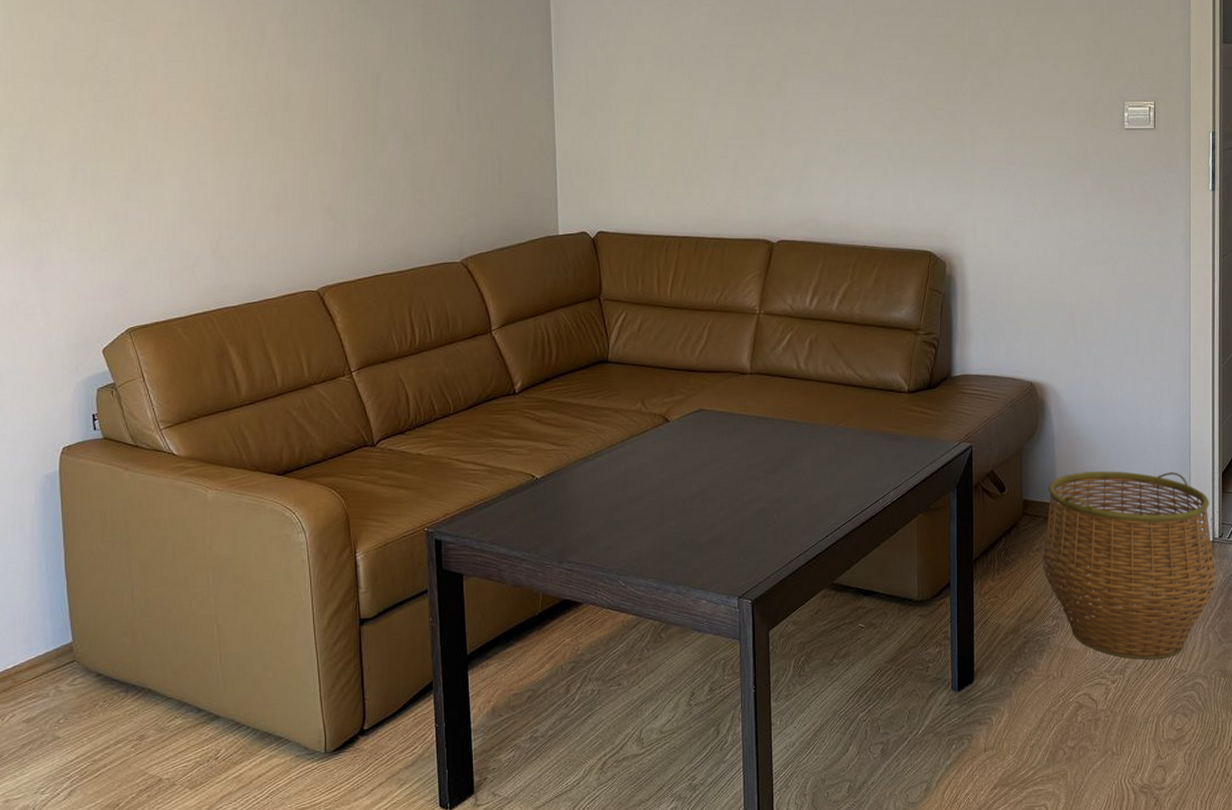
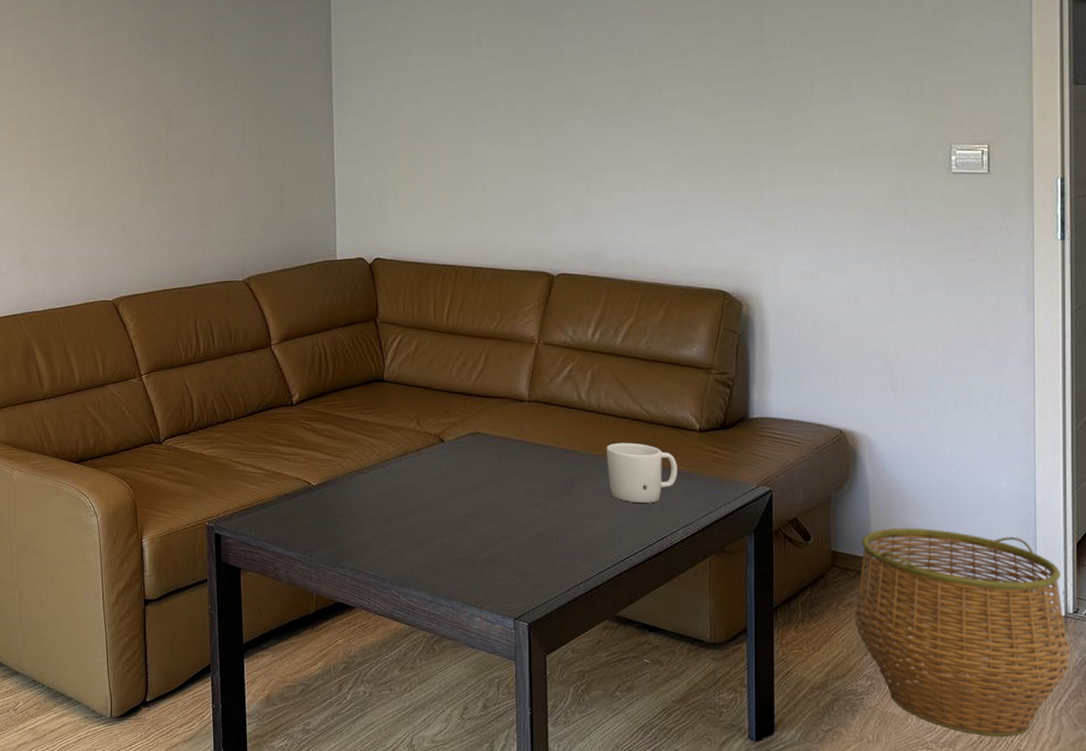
mug: none [823,409,889,469] -> present [606,443,678,503]

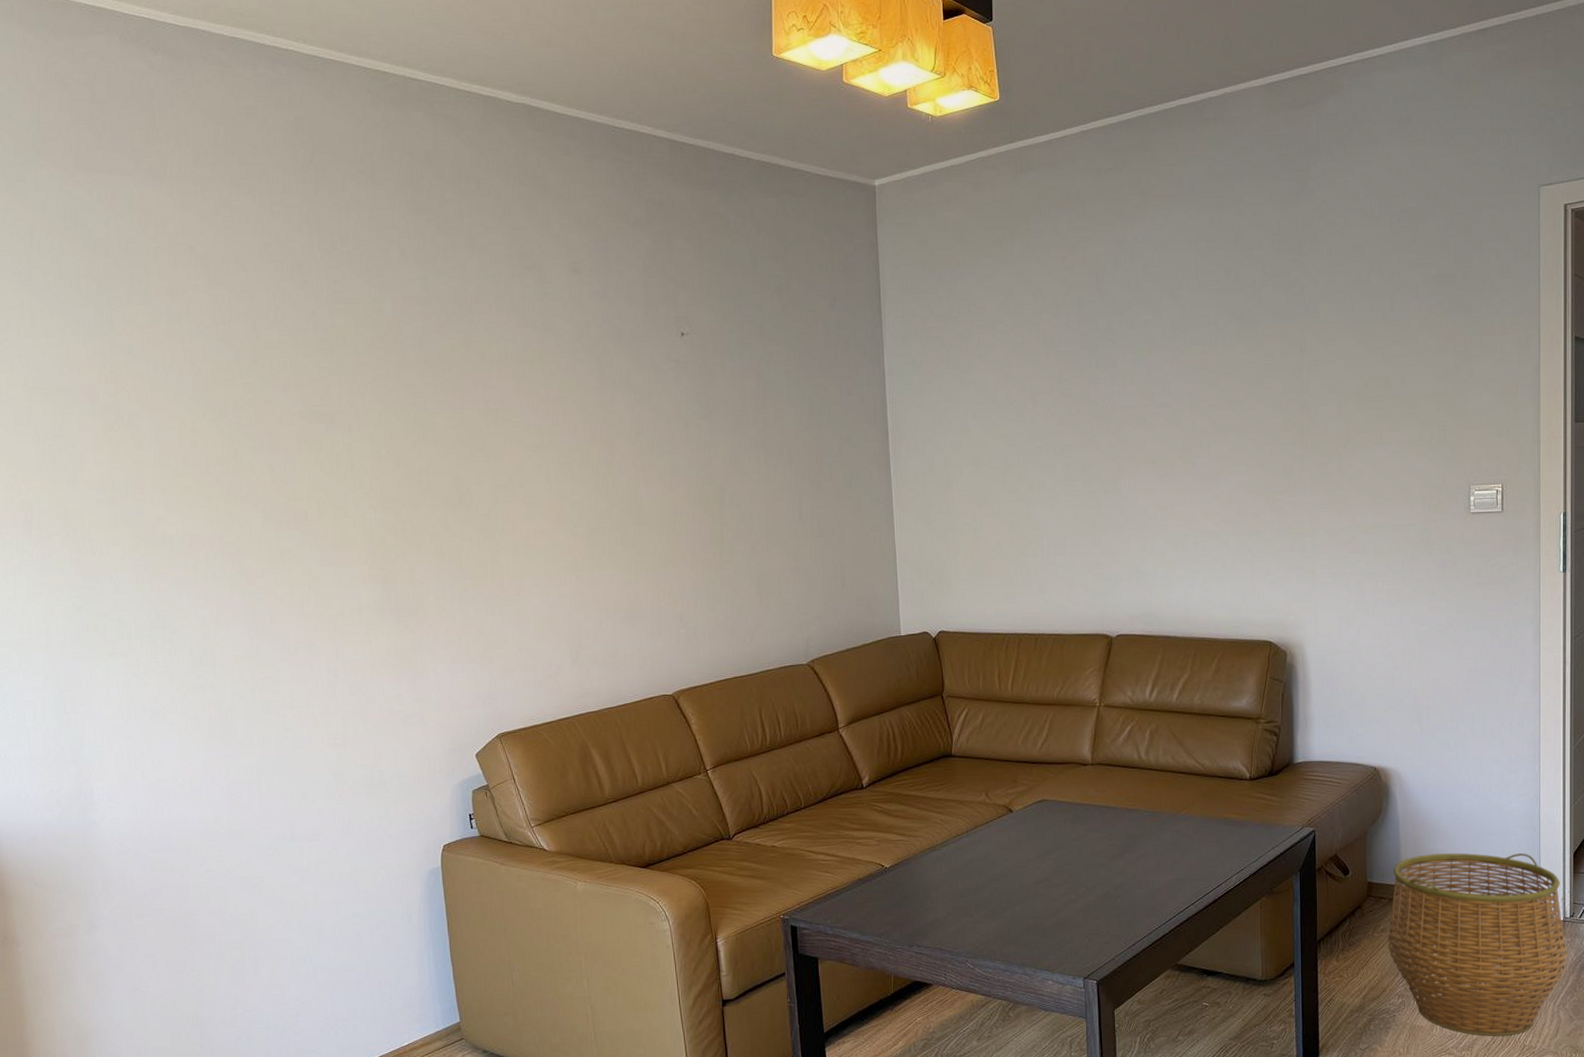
mug: present [606,443,678,503] -> none [1165,797,1231,854]

